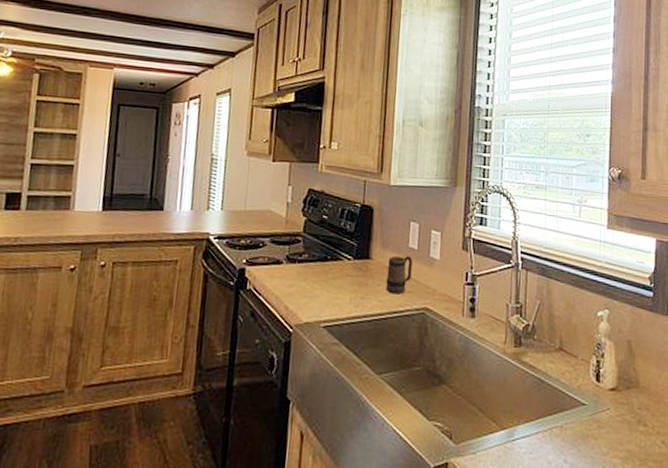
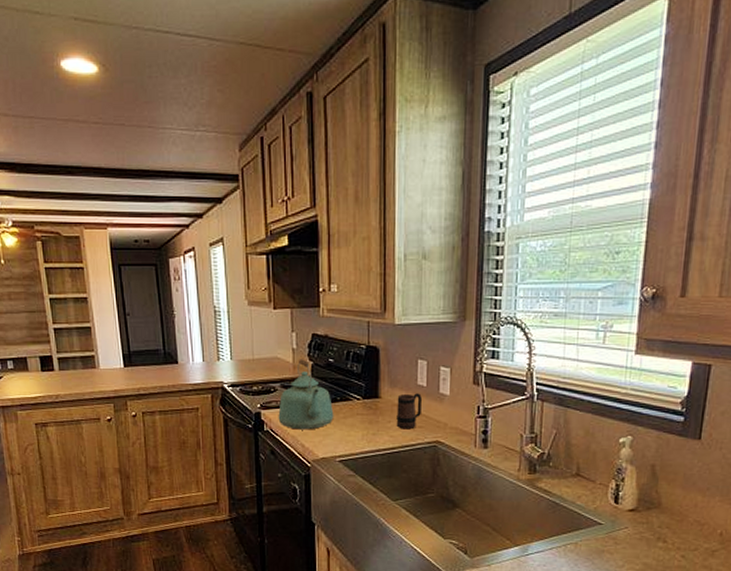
kettle: none [263,214,323,291] -> present [278,359,334,430]

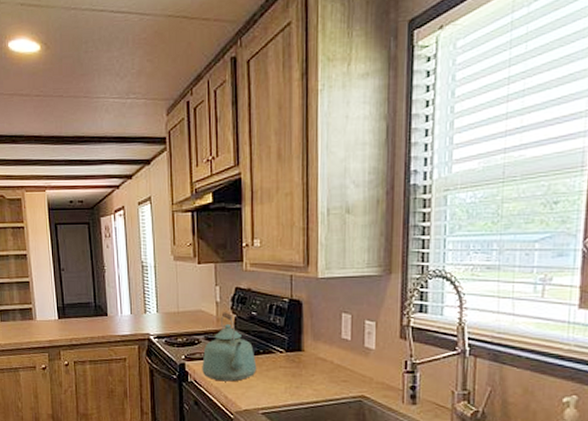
mug: present [396,393,422,430] -> none [320,347,346,384]

